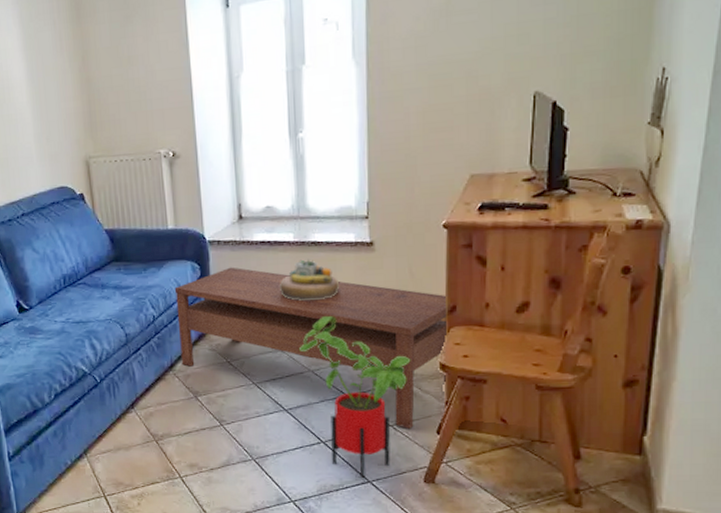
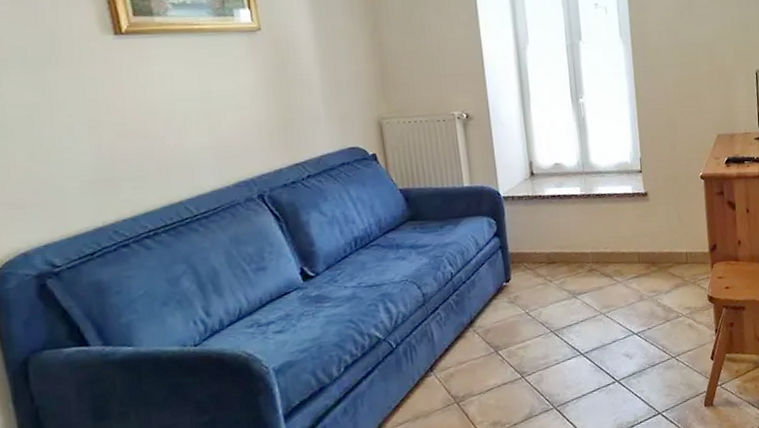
coffee table: present [174,267,449,429] -> none [471,220,714,358]
decorative bowl: present [280,259,339,301] -> none [570,210,622,249]
house plant: present [300,316,411,478] -> none [591,261,685,411]

